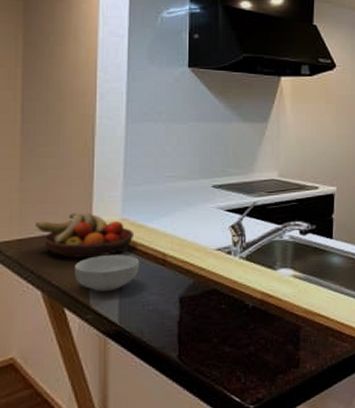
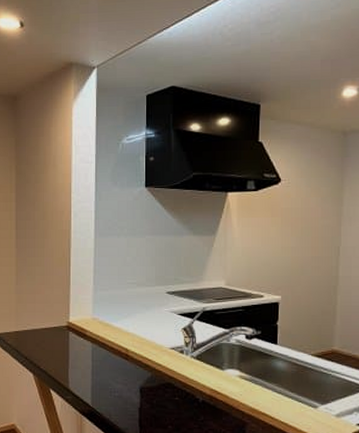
fruit bowl: present [36,212,135,258] -> none [28,312,103,349]
cereal bowl: present [75,255,140,292] -> none [57,348,108,378]

